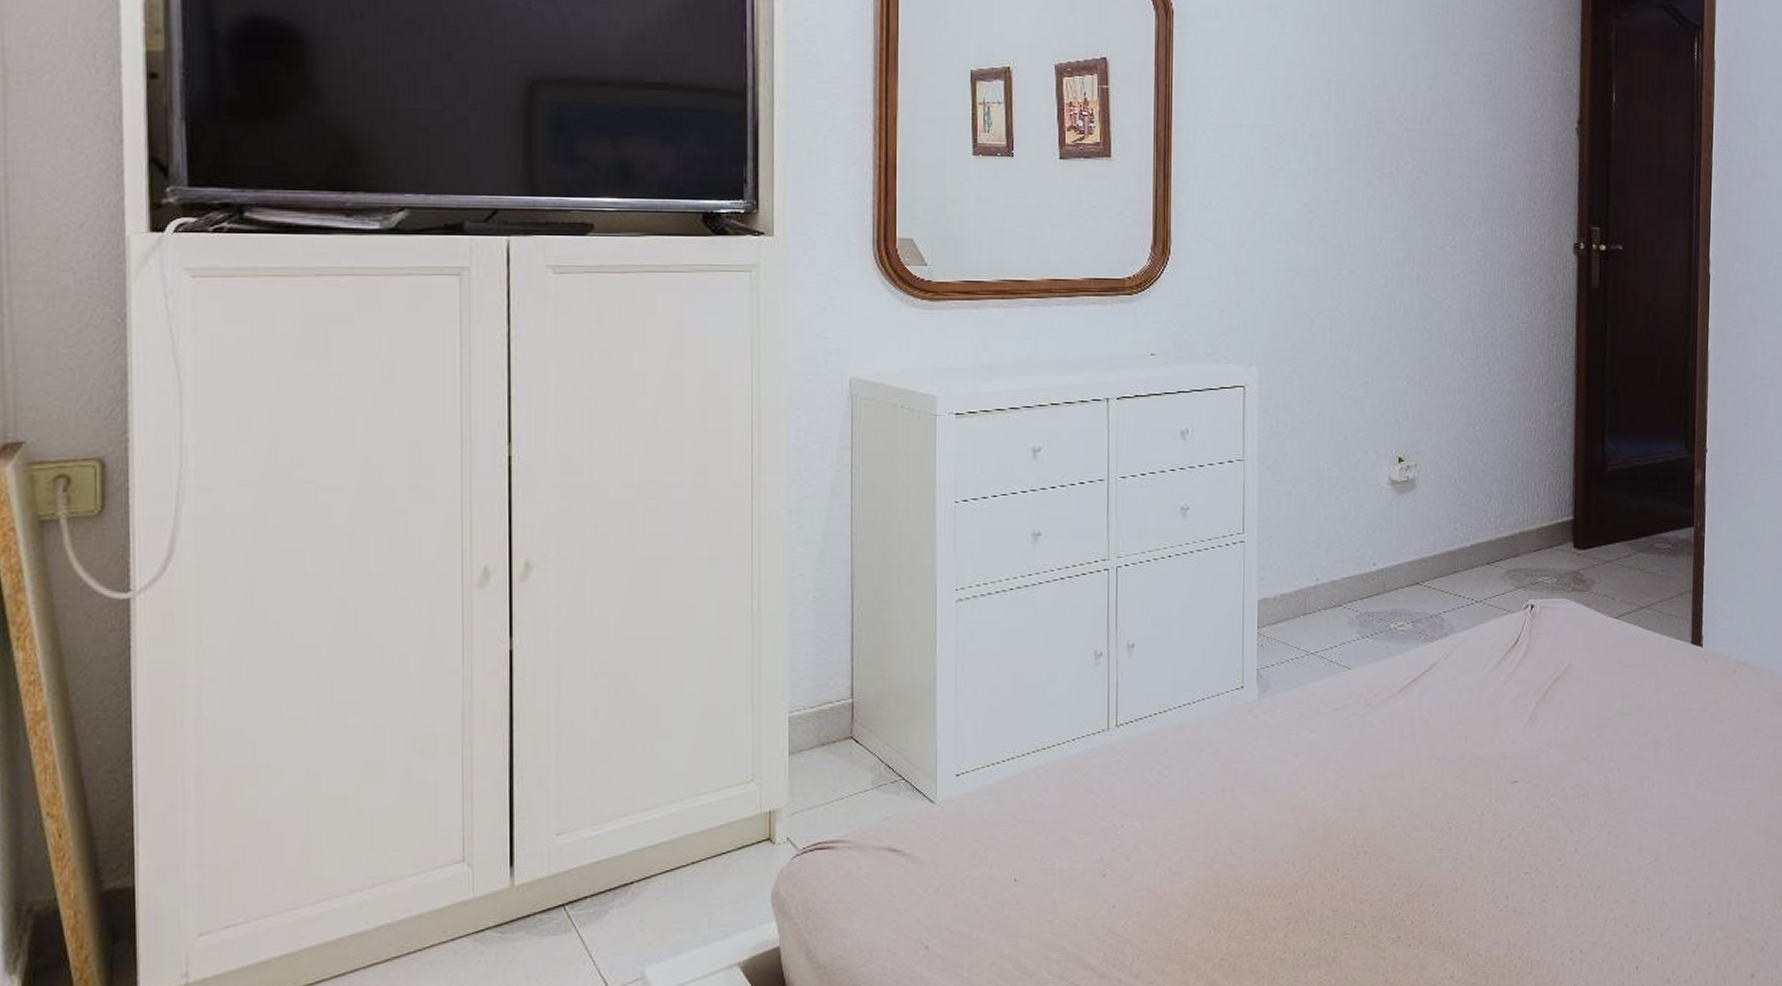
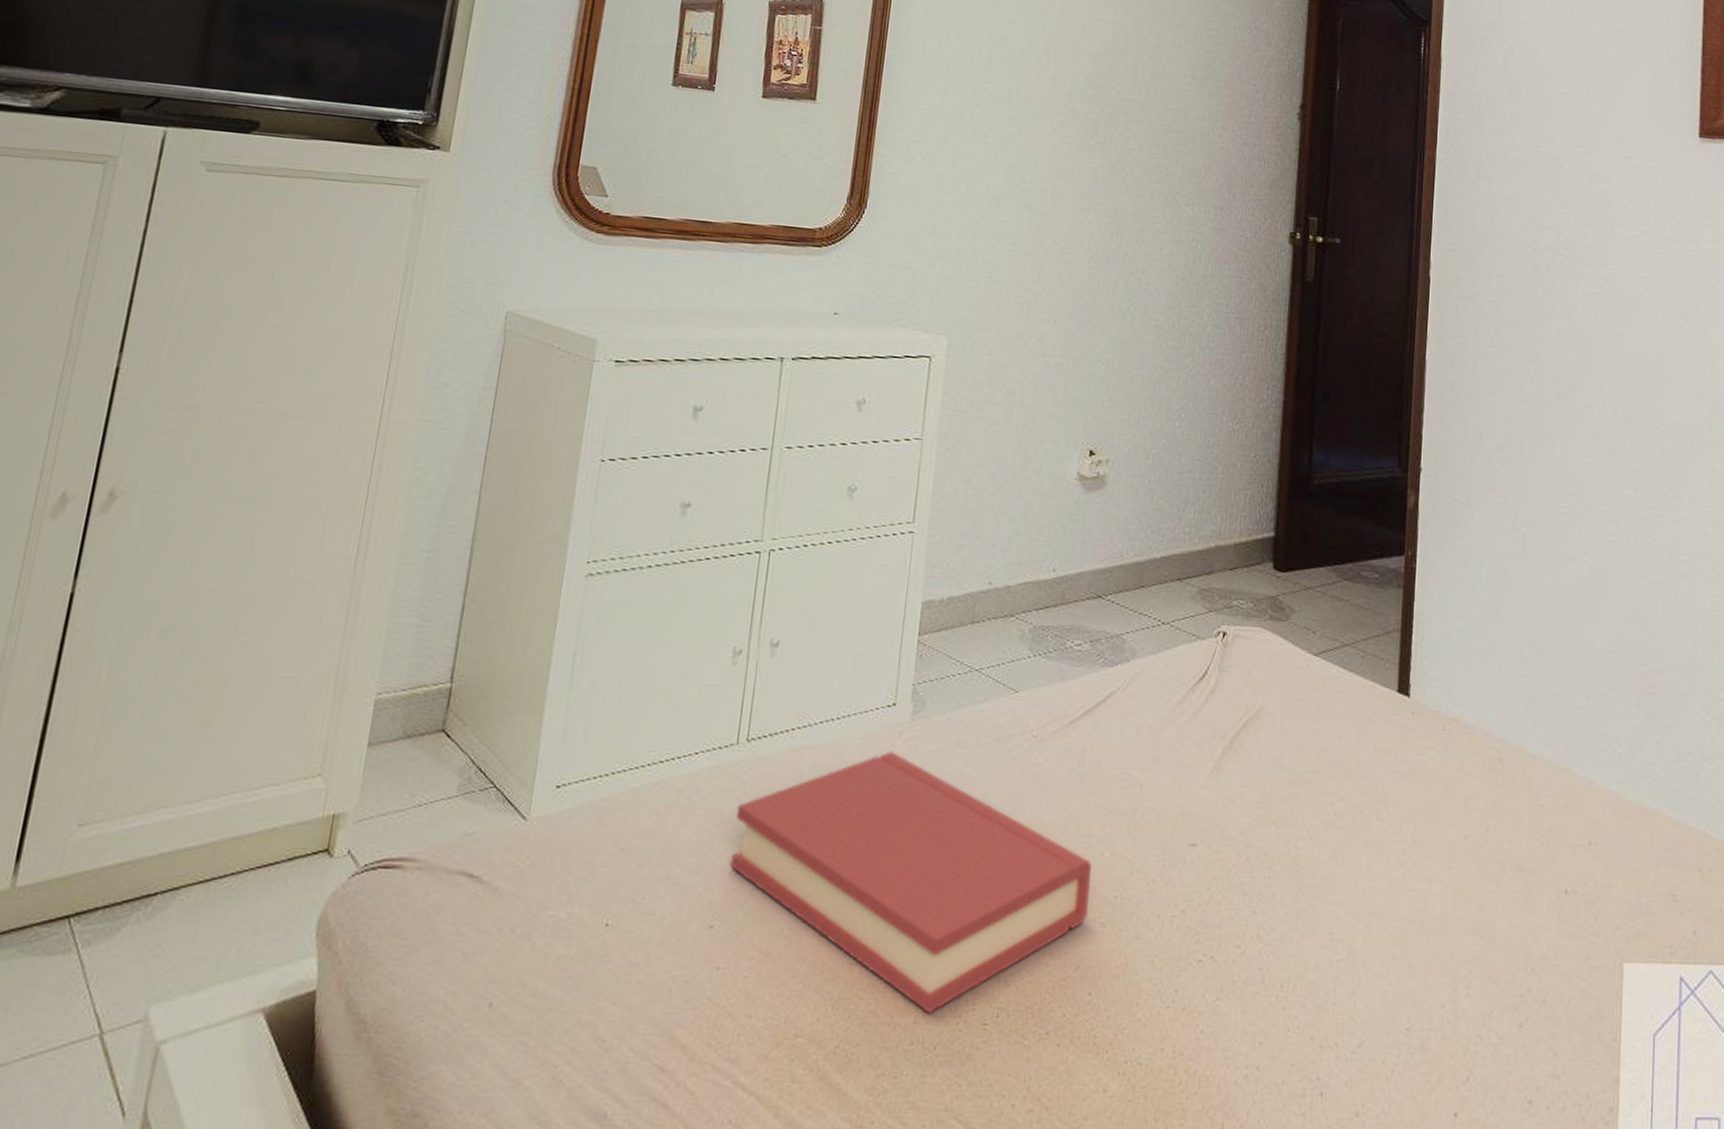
hardback book: none [1114,724,1427,929] -> present [731,750,1092,1014]

